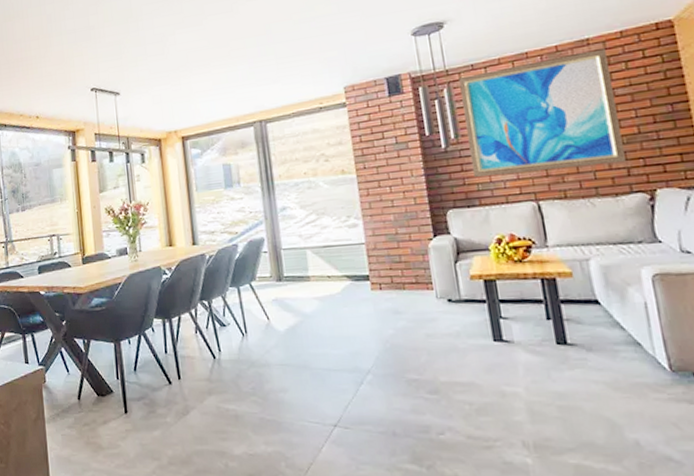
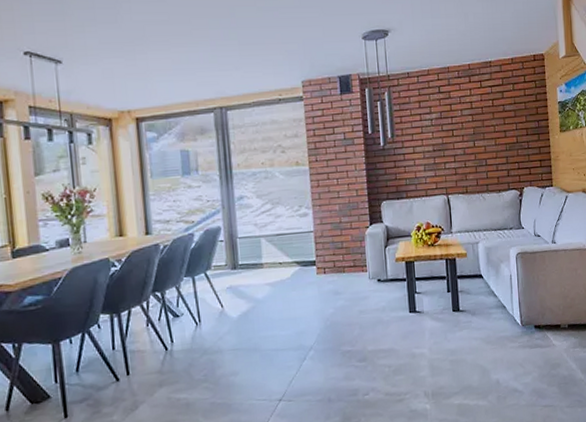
wall art: present [459,48,626,177] -> none [397,71,507,173]

